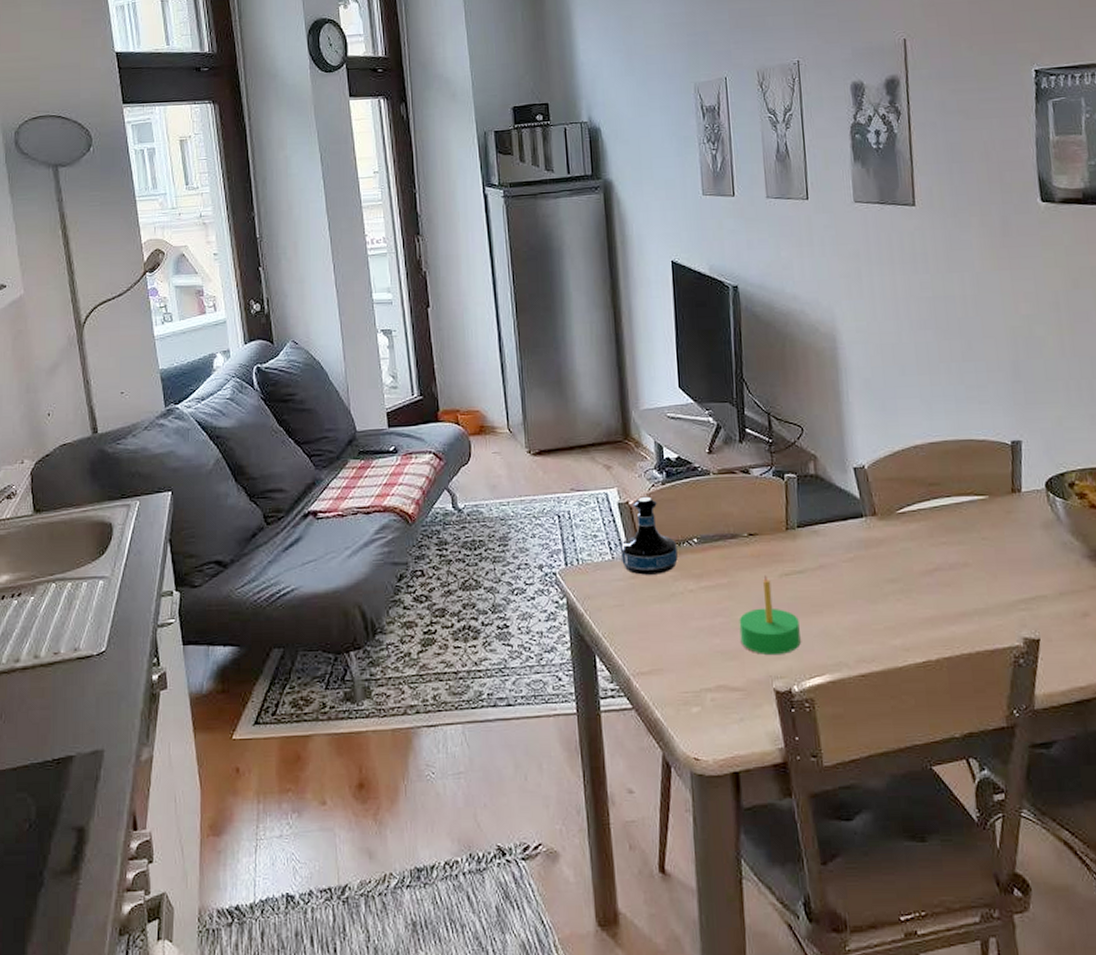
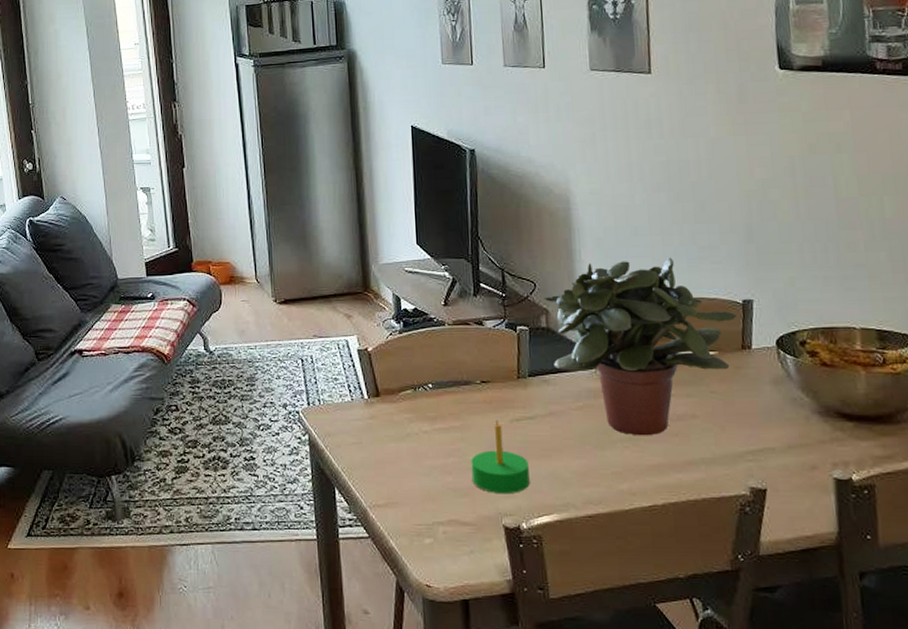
tequila bottle: present [621,496,678,575] -> none [360,344,413,416]
potted plant: none [811,398,1007,588] -> present [544,257,737,436]

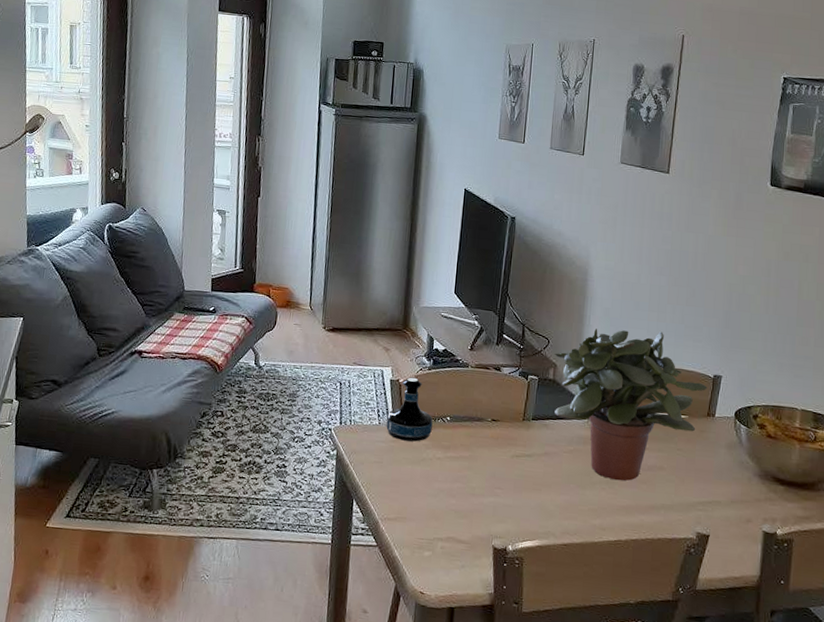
tequila bottle: none [360,344,413,416] -> present [386,377,433,442]
candle: present [470,420,530,493] -> none [472,454,521,519]

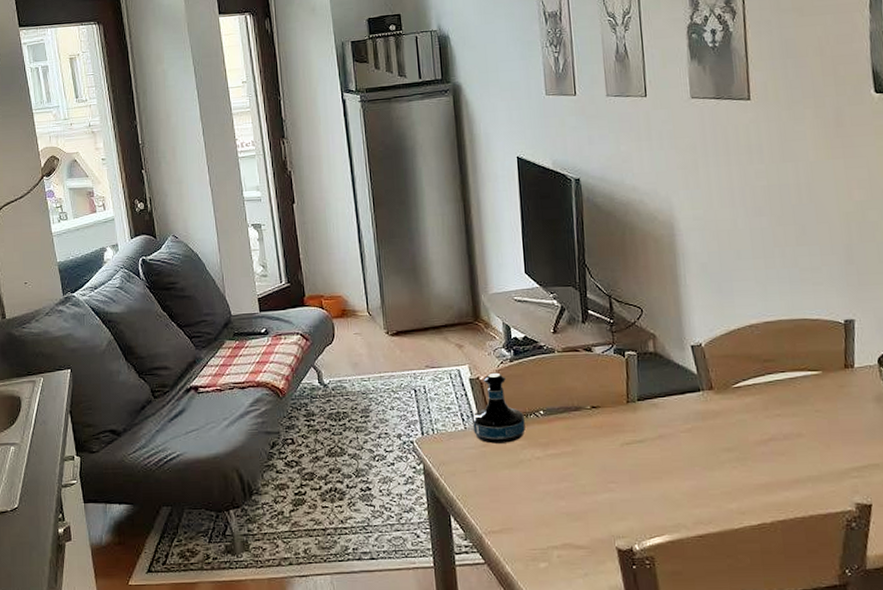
potted plant: present [554,328,708,481] -> none [651,280,840,456]

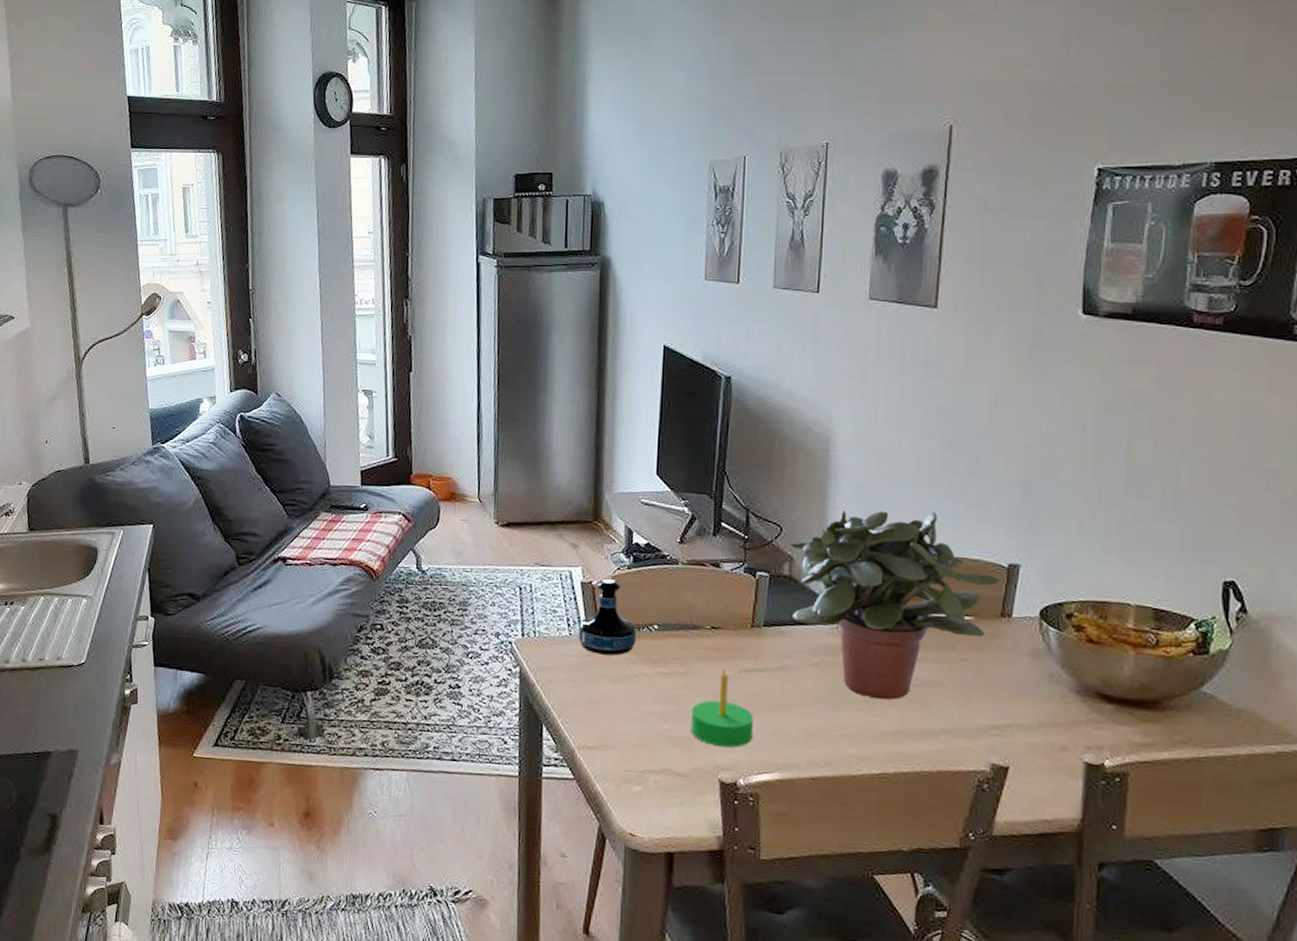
candle: none [583,444,641,516] -> present [690,669,753,748]
potted plant: none [651,280,840,456] -> present [789,511,1000,700]

